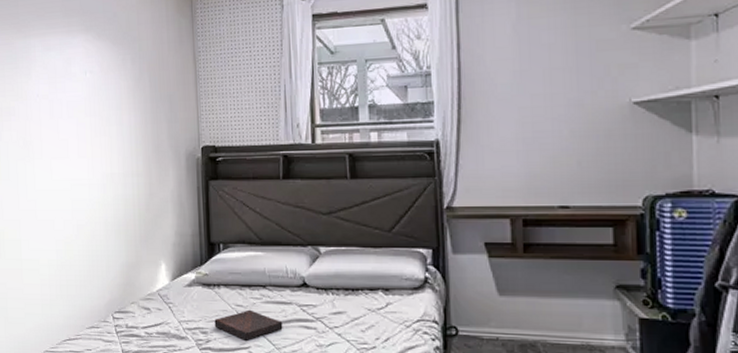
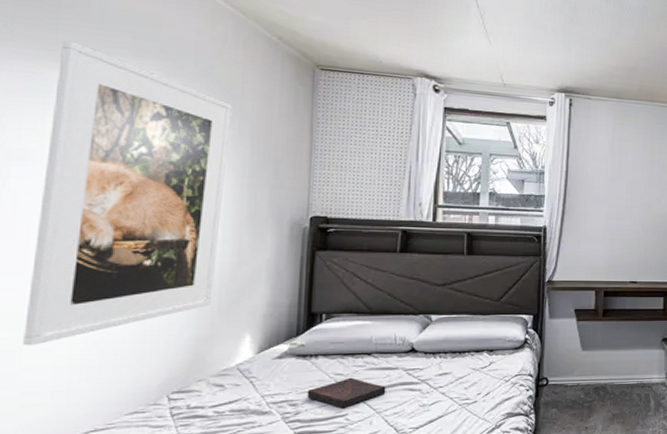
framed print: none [21,13,135,266] -> present [23,41,232,346]

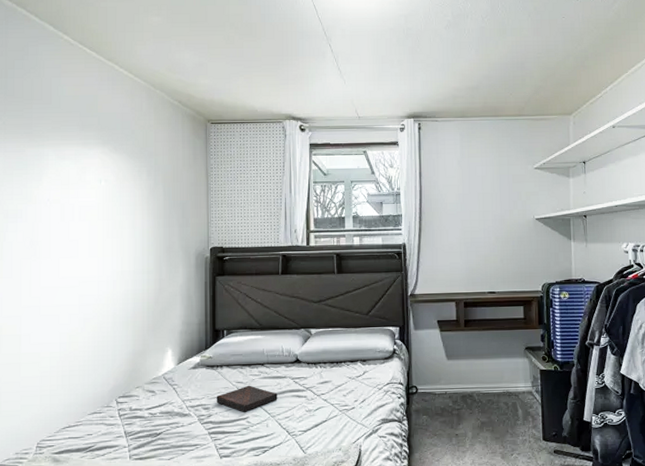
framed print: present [23,41,232,346] -> none [21,125,149,360]

